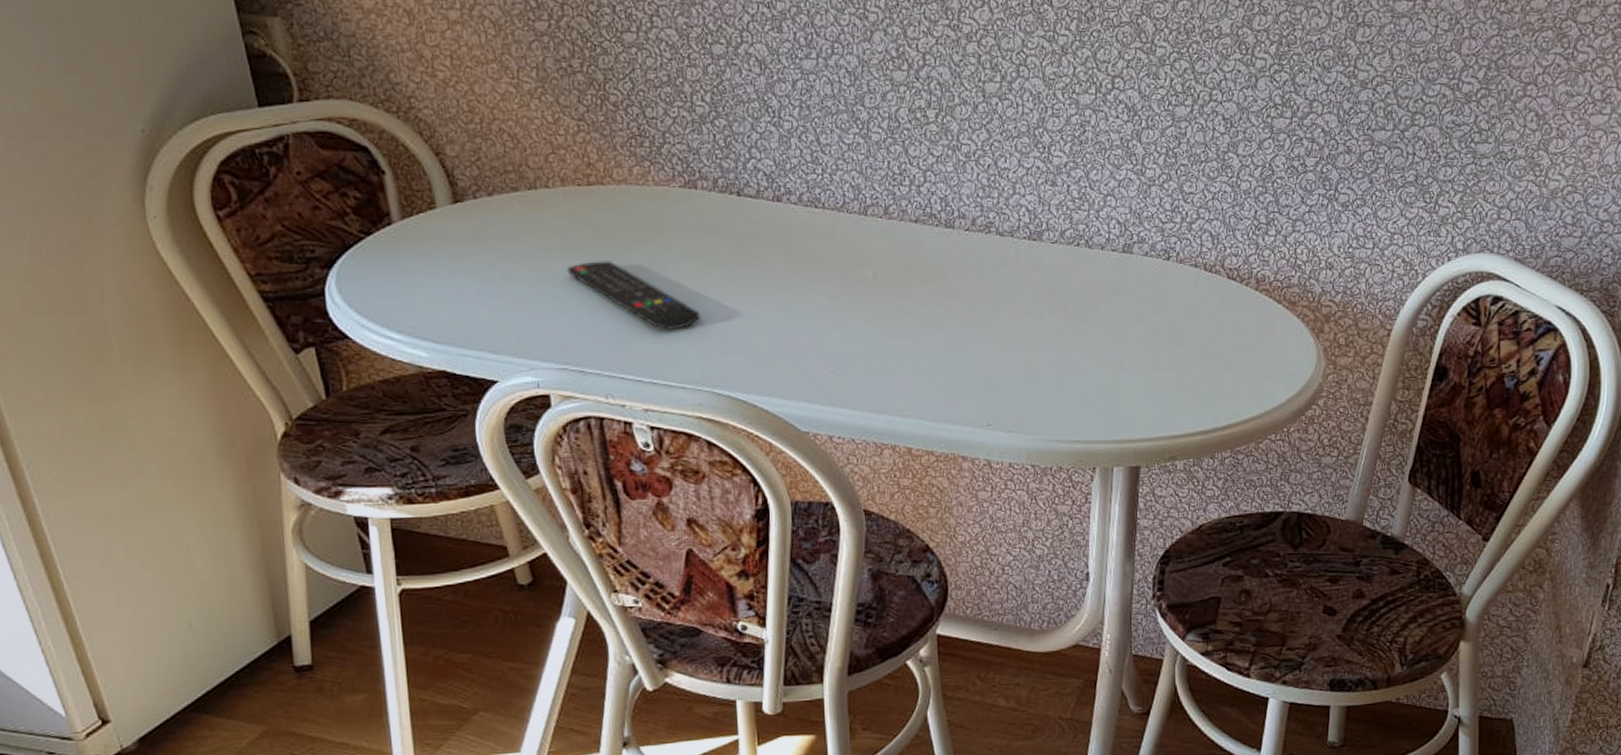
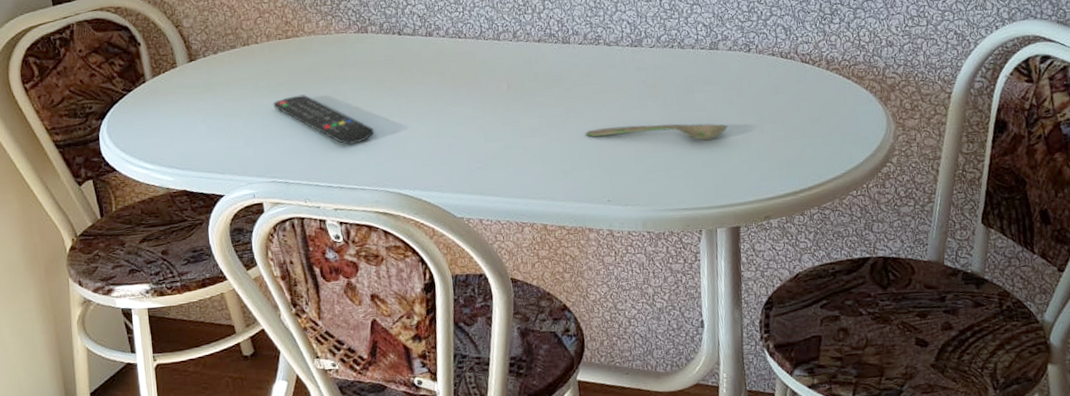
spoon: none [965,336,1136,362] -> present [585,124,728,141]

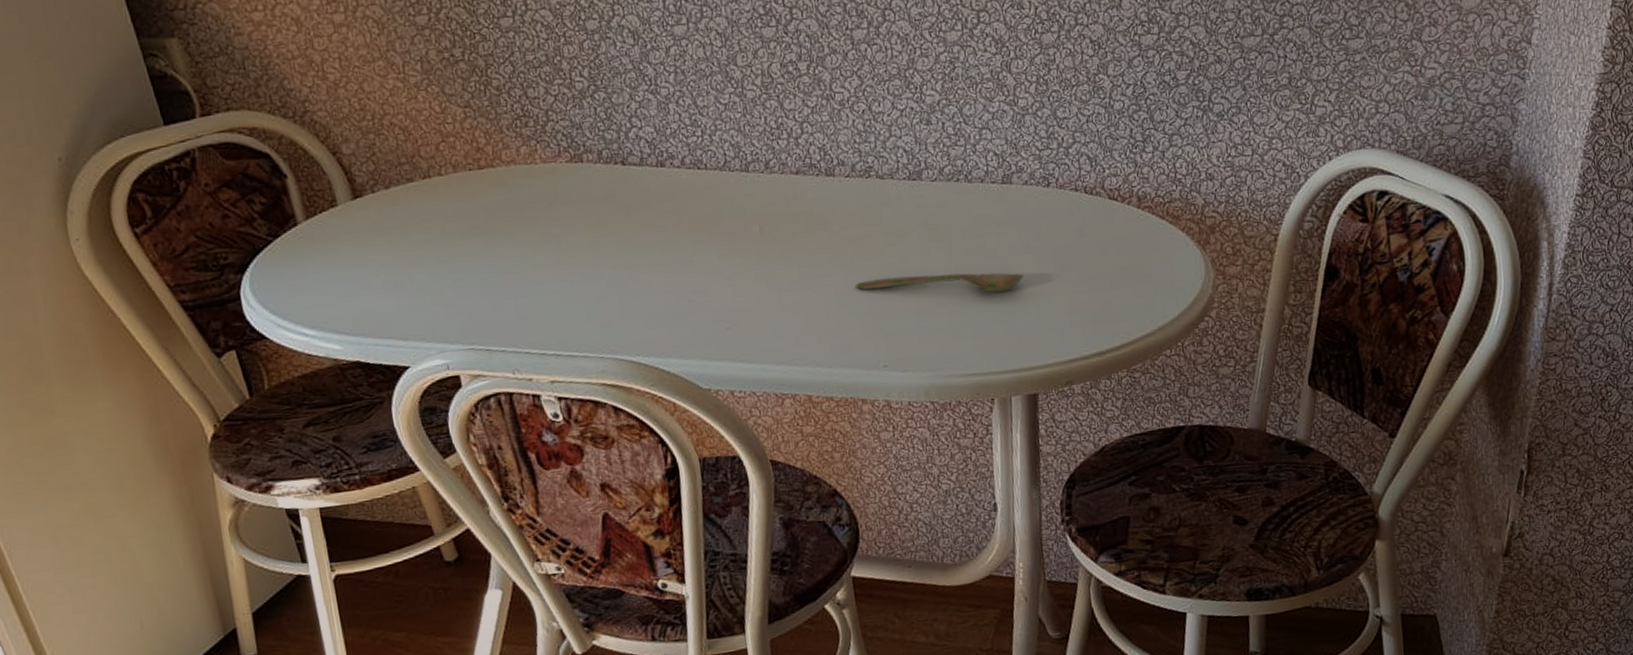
remote control: present [273,95,375,145] -> none [466,240,597,302]

